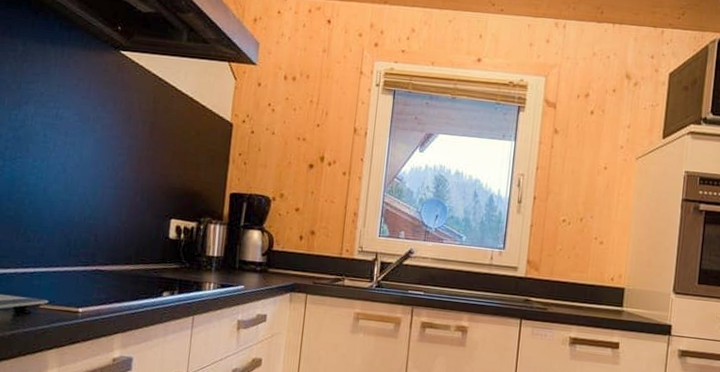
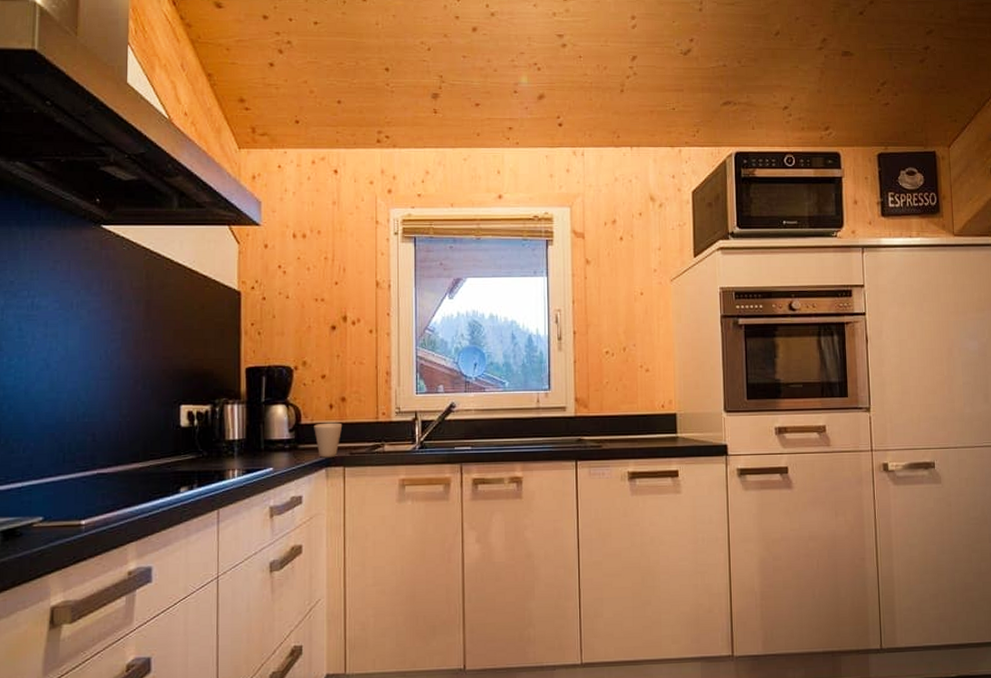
mug: none [283,251,310,285] -> present [314,422,343,459]

